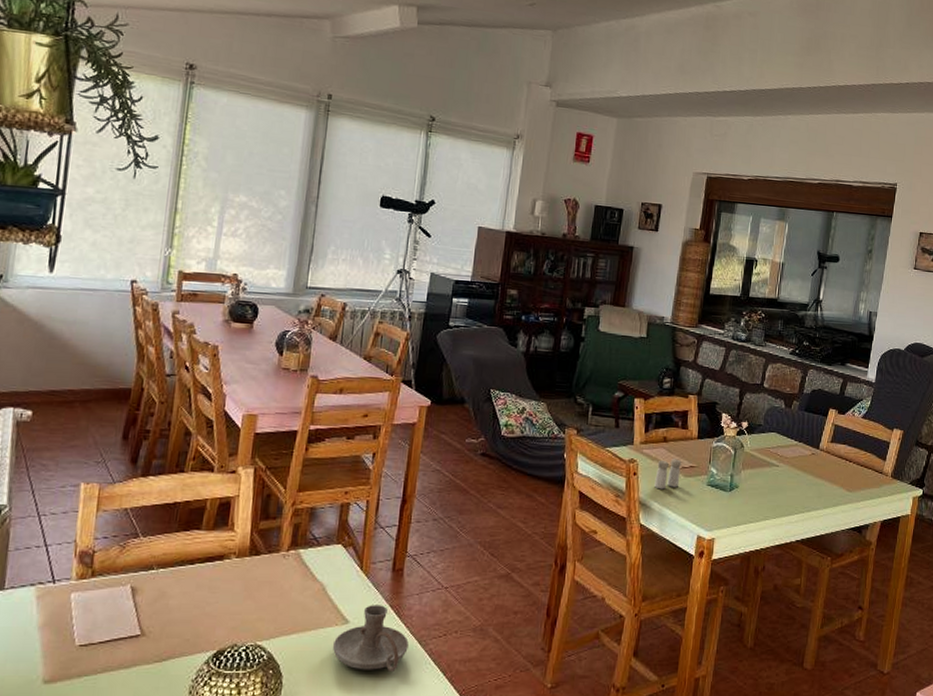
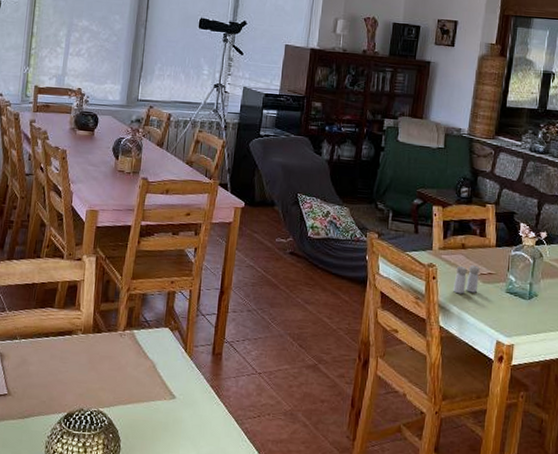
candle holder: present [333,605,409,672] -> none [162,383,227,445]

